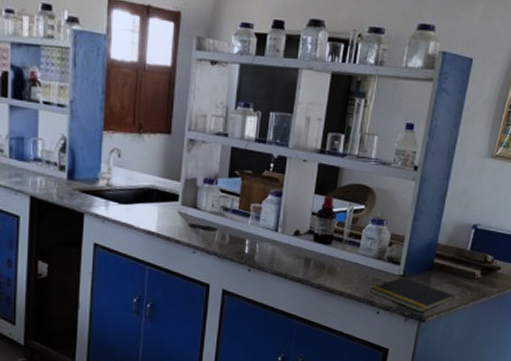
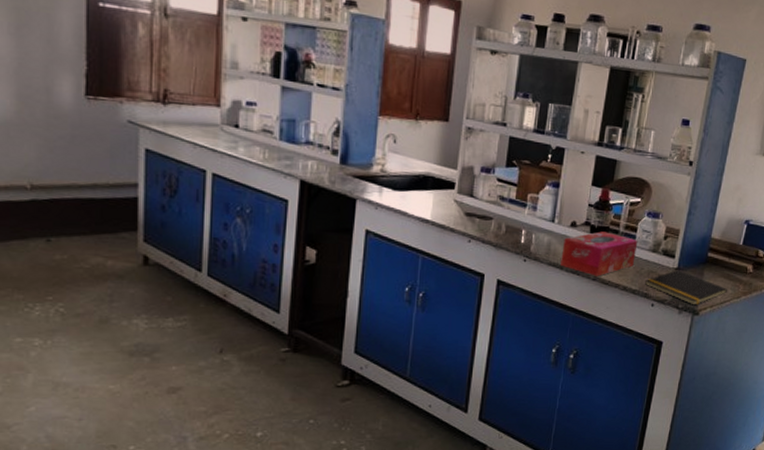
tissue box: none [285,239,363,285] -> present [561,231,638,277]

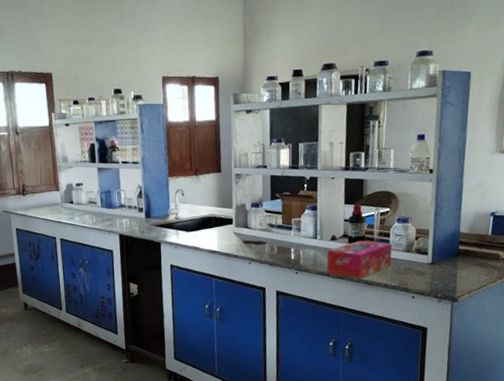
notepad: present [645,270,728,306] -> none [404,264,483,294]

